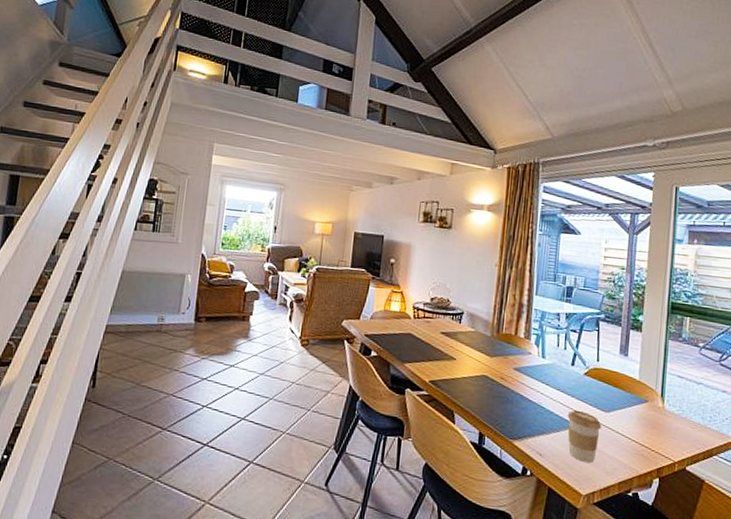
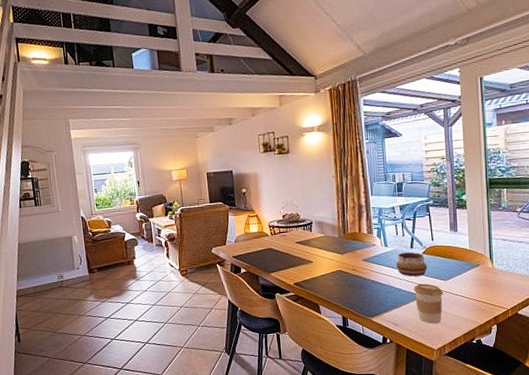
decorative bowl: none [552,368,588,401] -> present [396,252,428,277]

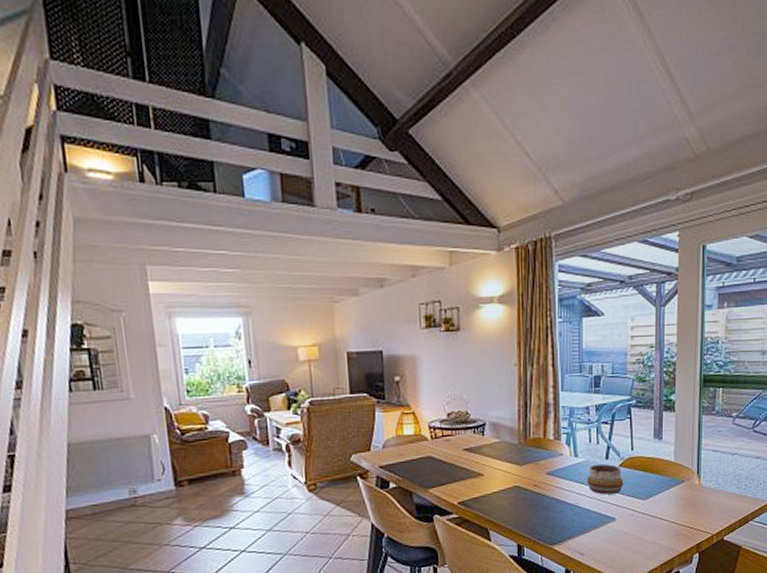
coffee cup: present [413,283,443,324] -> none [606,503,641,553]

